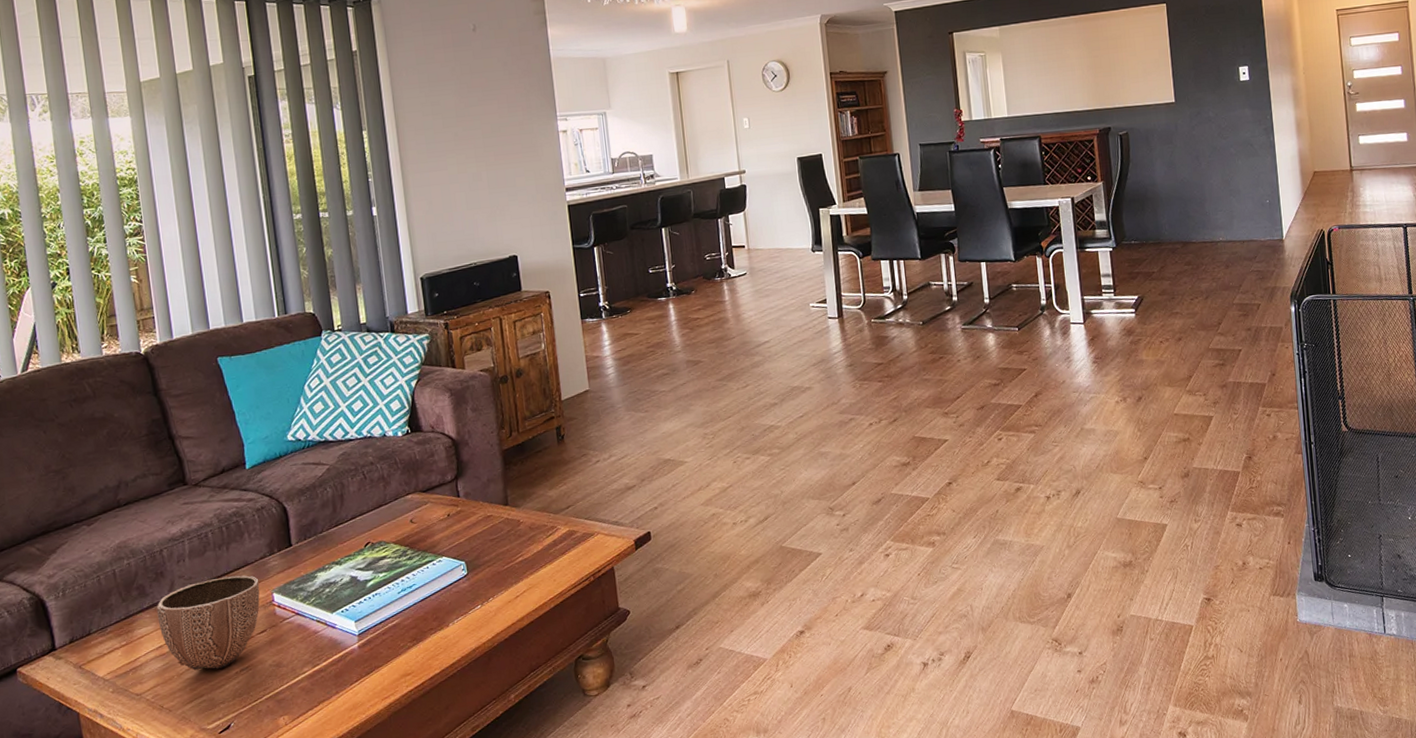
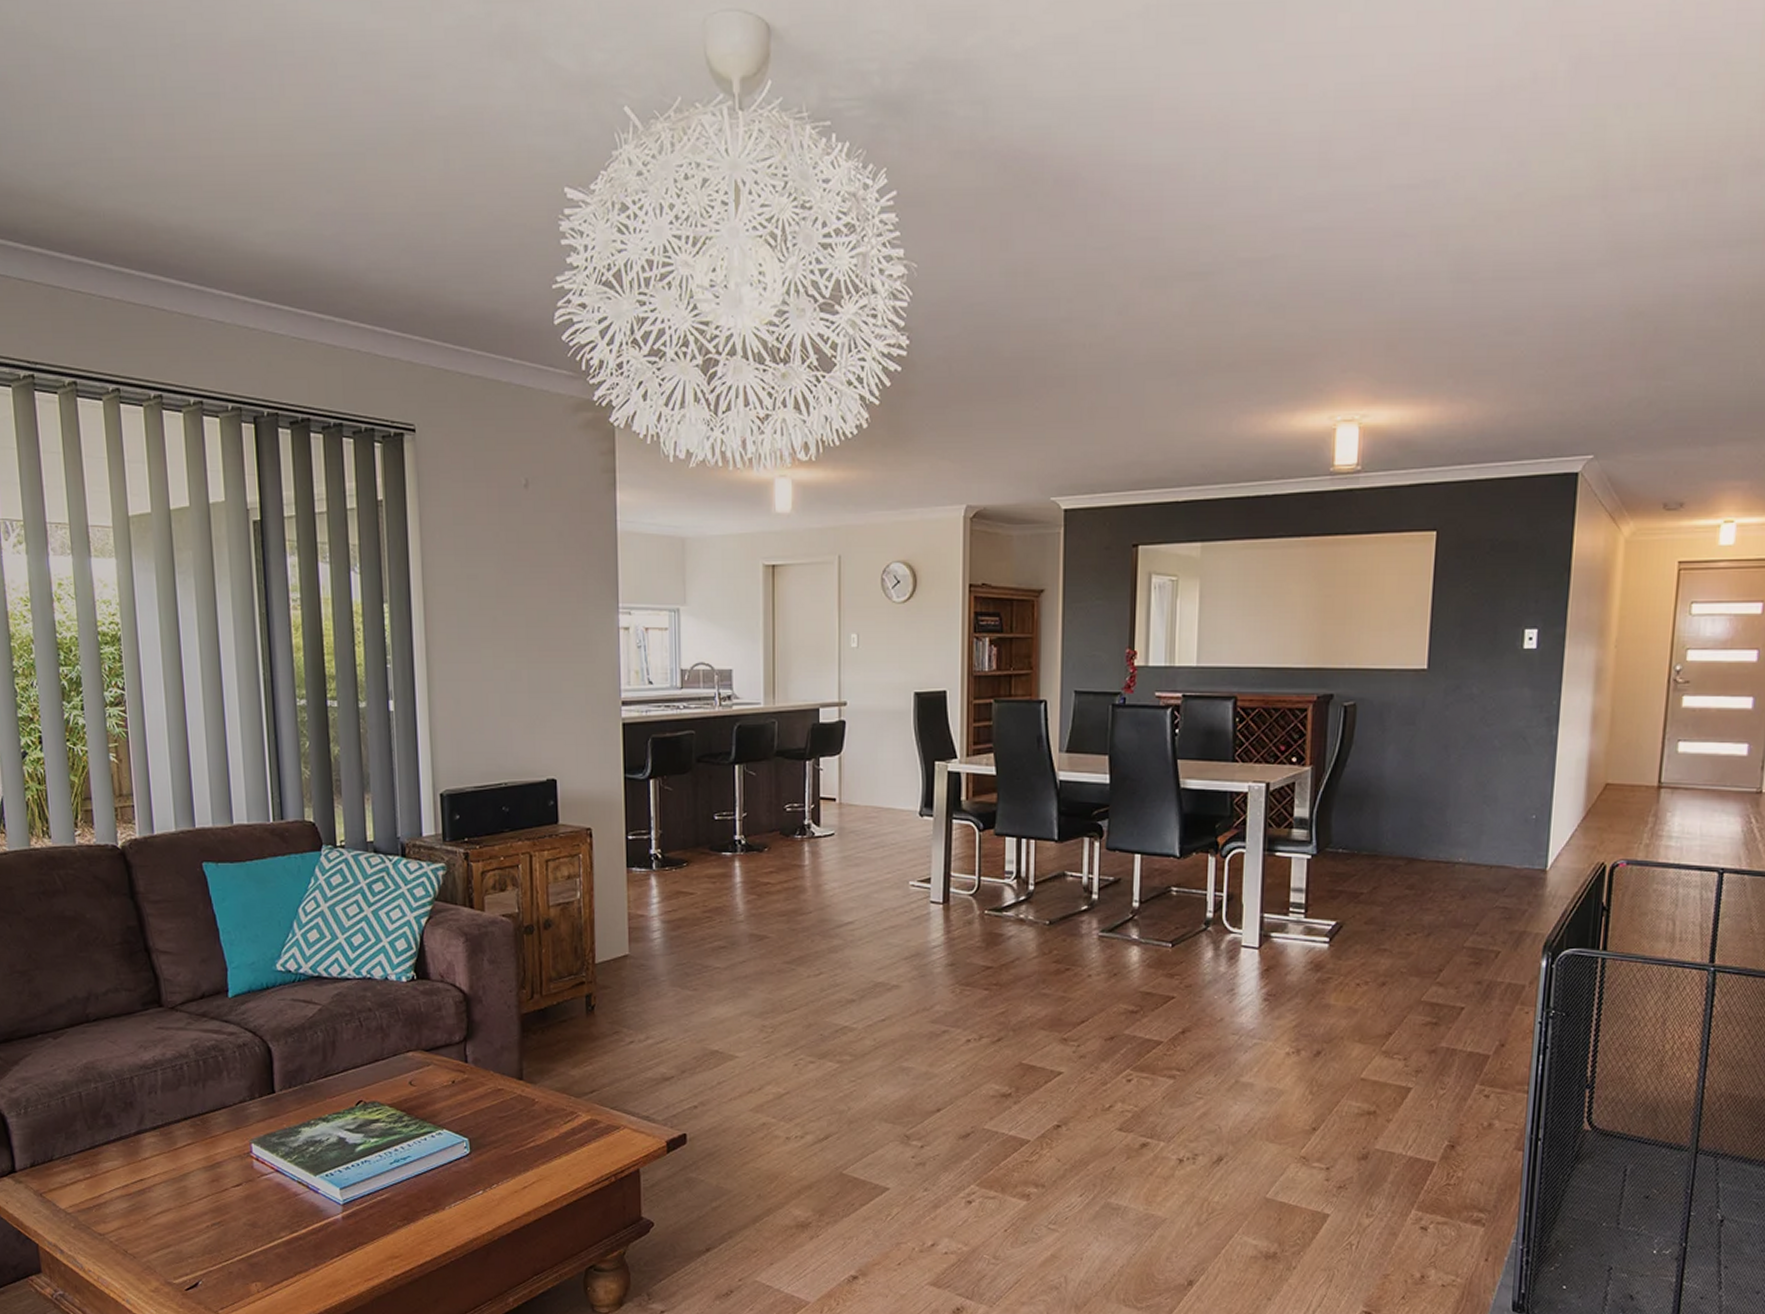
decorative bowl: present [156,575,260,671] -> none [124,1117,237,1219]

